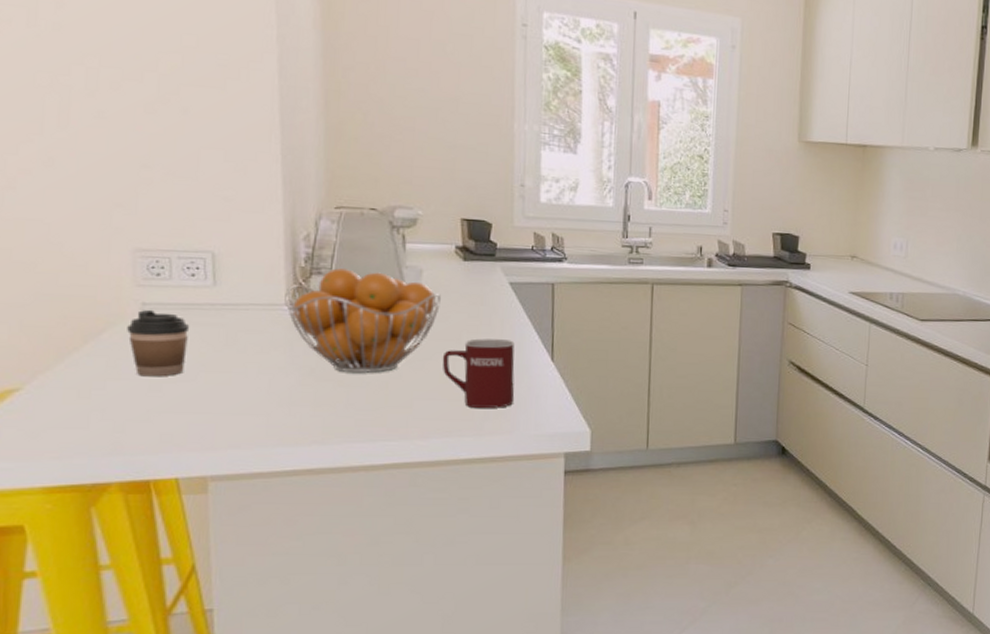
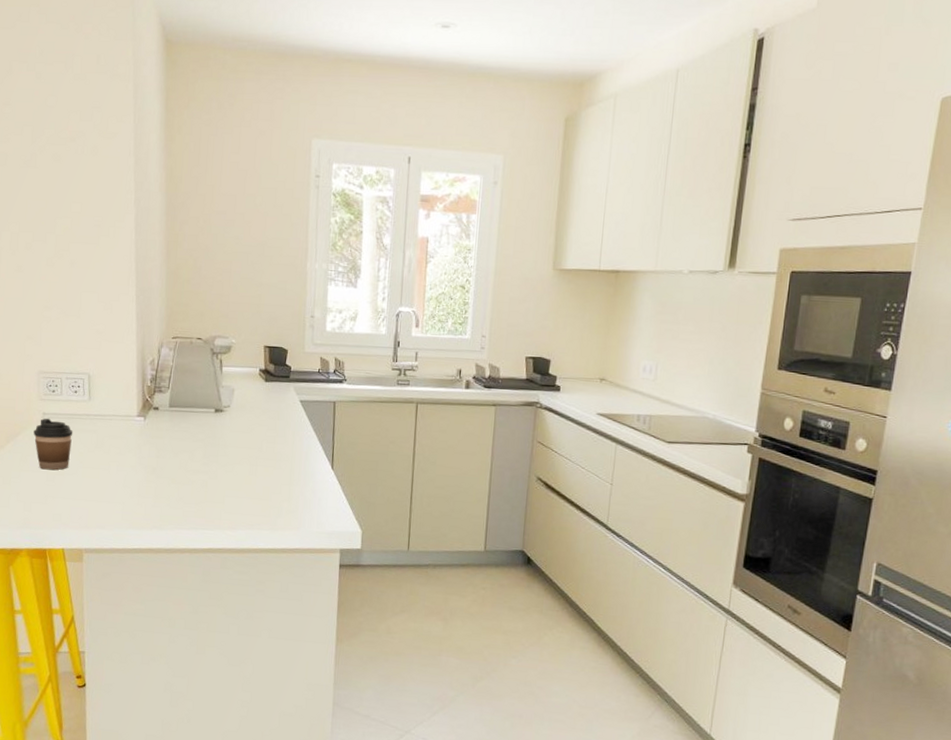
fruit basket: present [284,268,441,373] -> none [136,387,247,473]
mug: present [442,338,515,409] -> none [247,447,303,508]

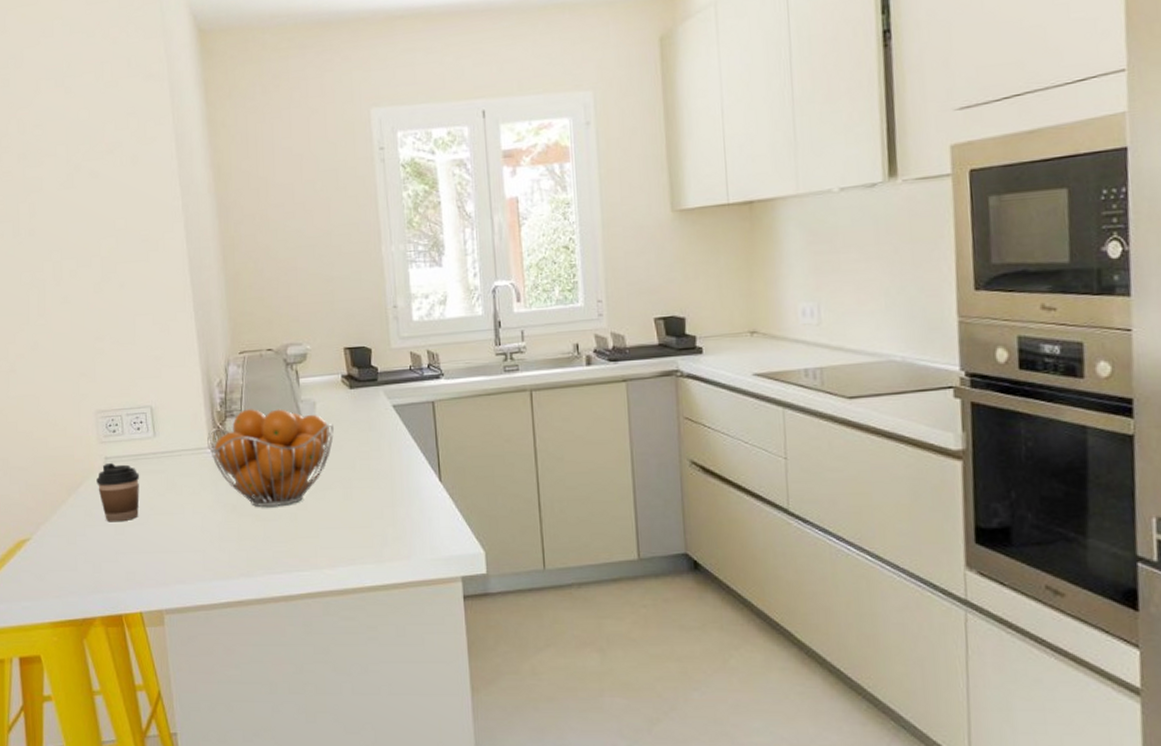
fruit basket: none [136,387,247,473] -> present [207,409,334,507]

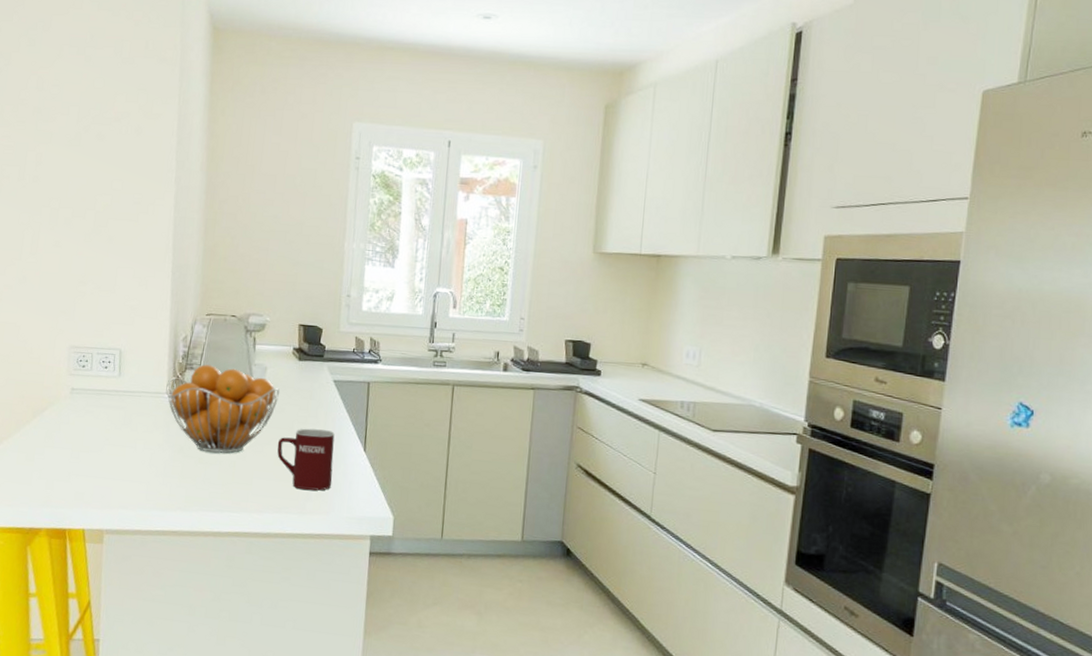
coffee cup: present [96,462,140,522] -> none [61,393,101,447]
mug: none [340,463,409,535] -> present [277,428,335,491]

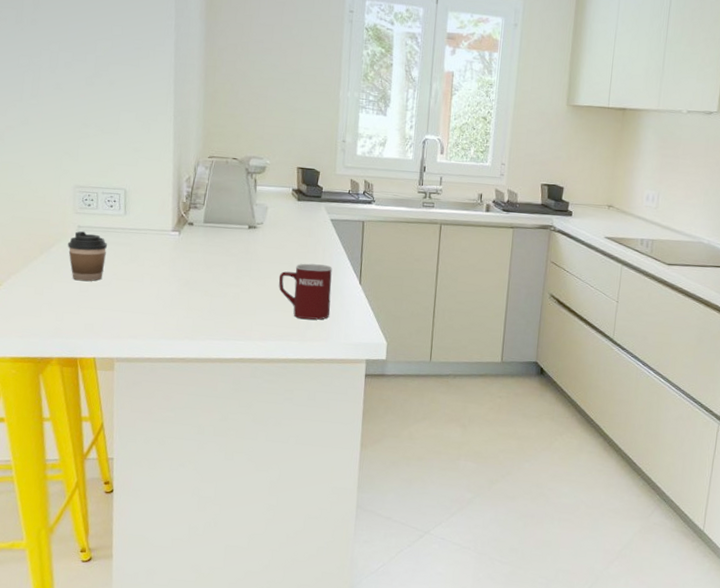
coffee cup: none [61,393,101,447] -> present [68,231,108,281]
fruit basket: present [166,364,280,453] -> none [171,204,280,286]

